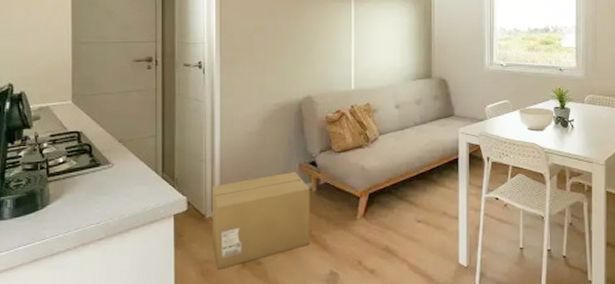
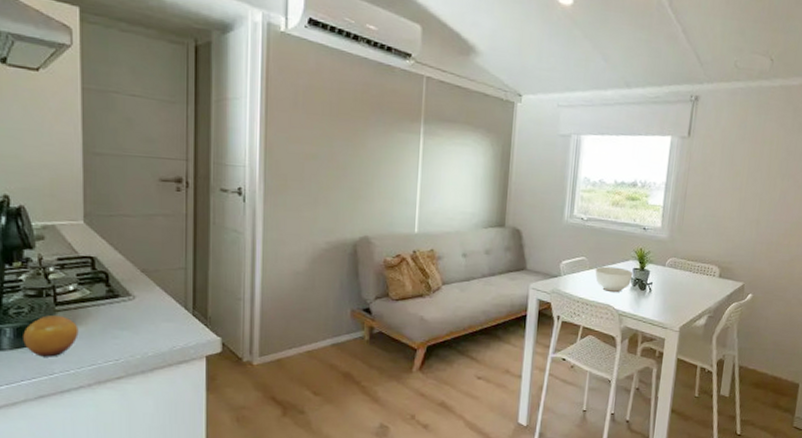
fruit: none [21,185,67,224] -> present [23,314,79,357]
box: present [213,172,310,270] -> none [250,318,362,417]

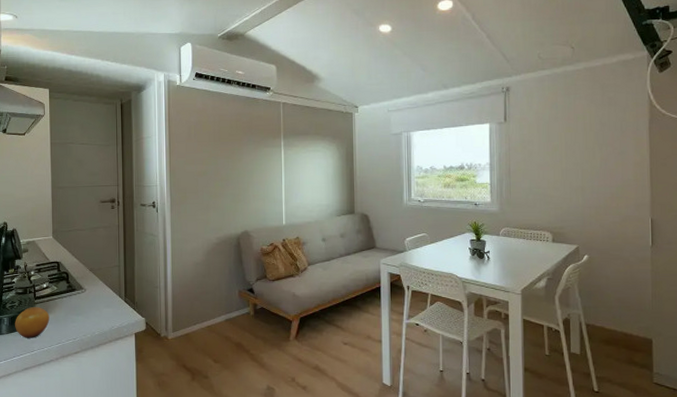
bowl: present [595,266,633,292] -> none [436,240,471,262]

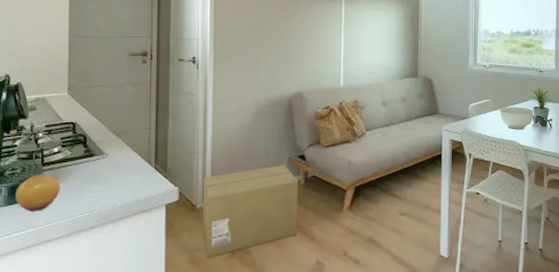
box: none [166,298,250,382] -> present [203,165,299,258]
bowl: none [436,240,471,262] -> present [499,107,534,129]

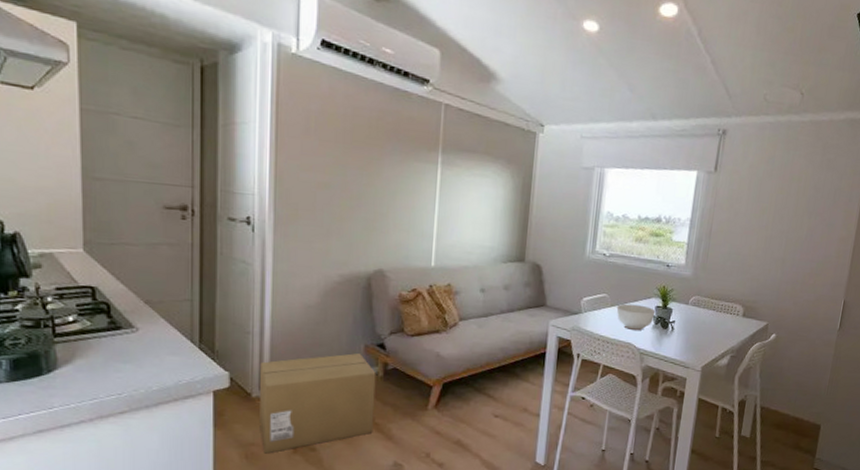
fruit: present [15,174,61,211] -> none [20,346,79,391]

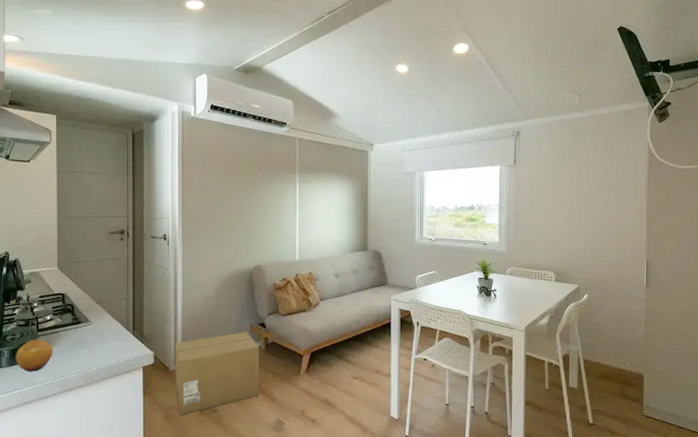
fruit: none [20,346,79,391] -> present [16,339,53,372]
bowl: present [616,303,656,330] -> none [445,278,479,299]

